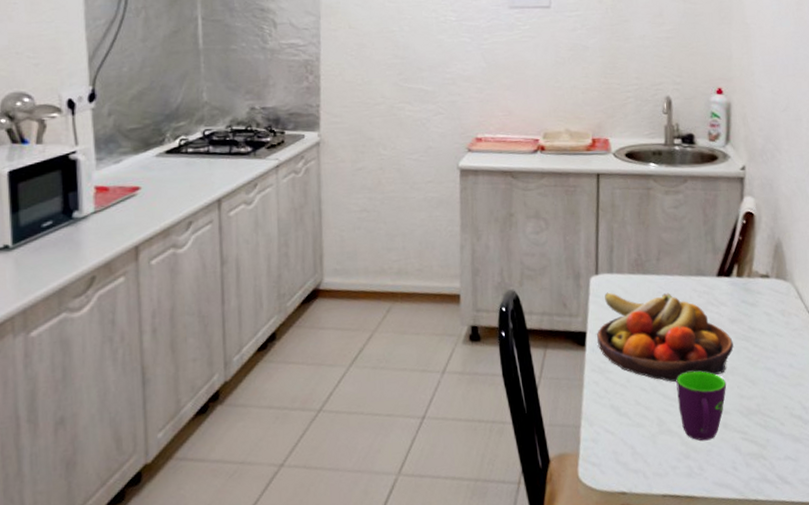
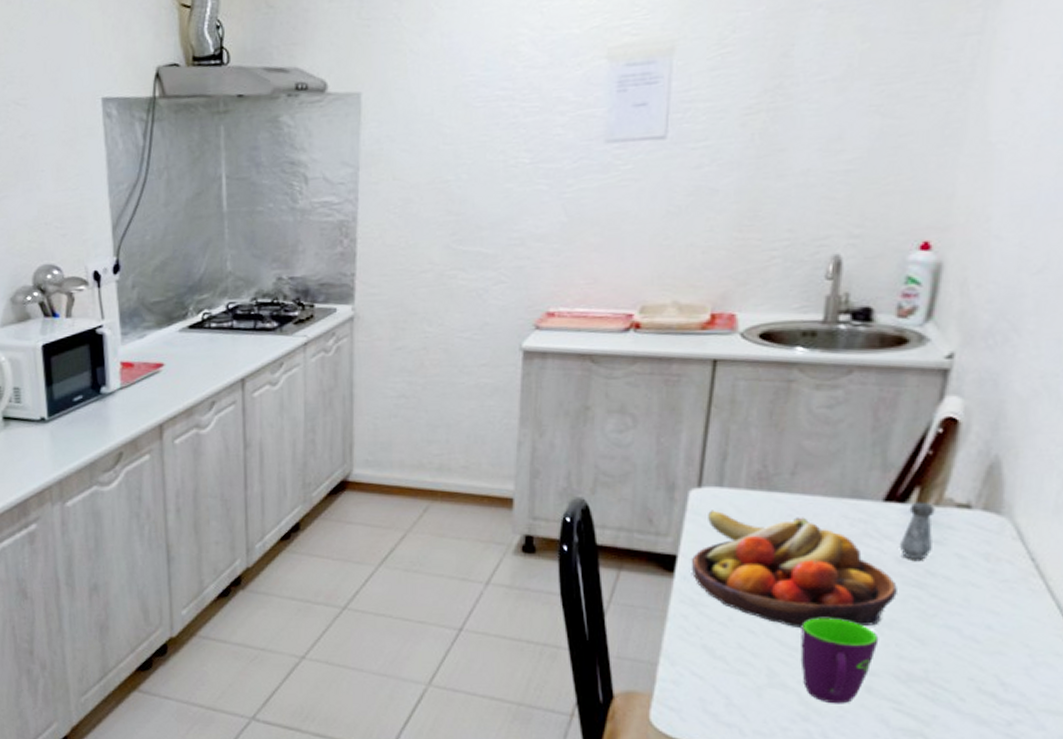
salt shaker: none [730,275,750,320] -> present [899,501,935,560]

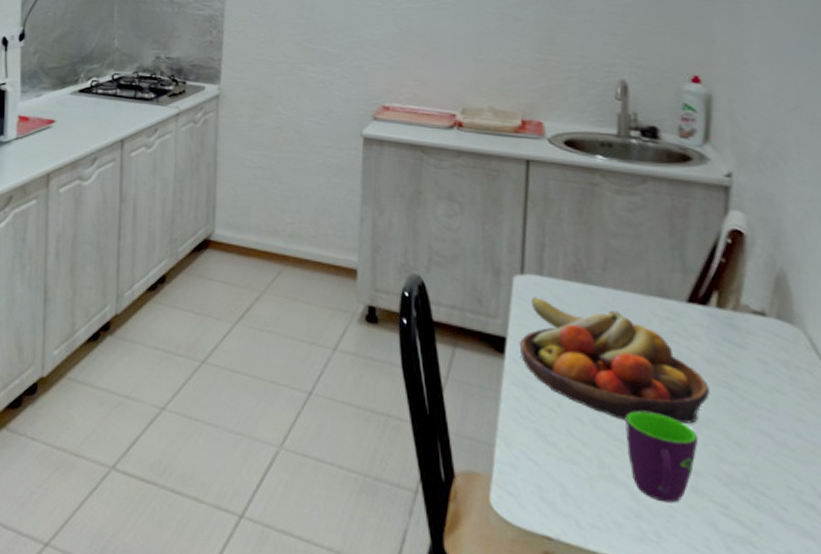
salt shaker: present [899,501,935,560] -> none [705,305,736,362]

